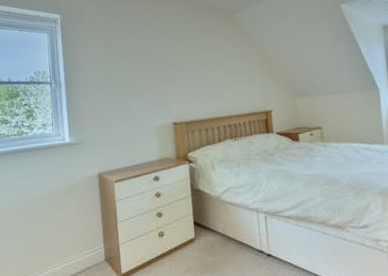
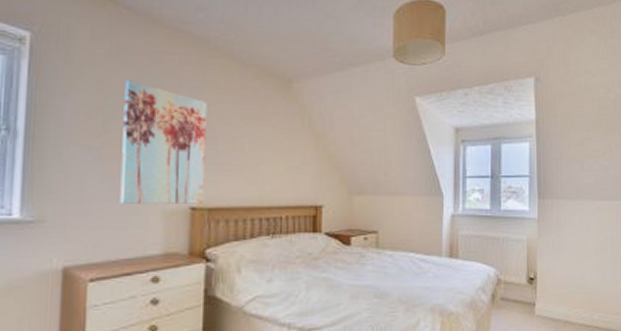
wall art: none [119,35,182,125] -> present [120,80,207,204]

